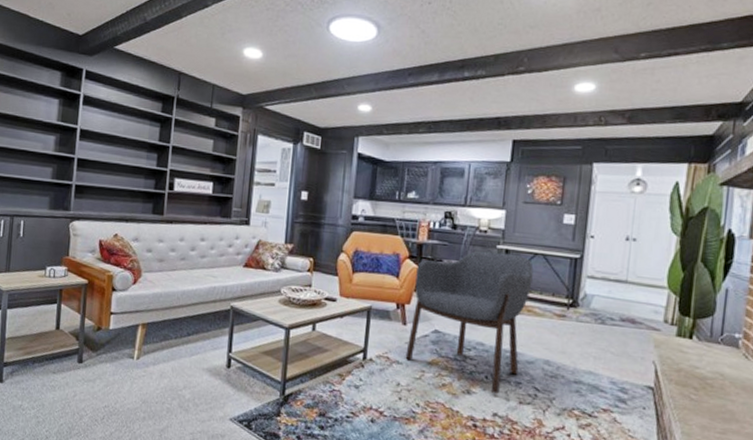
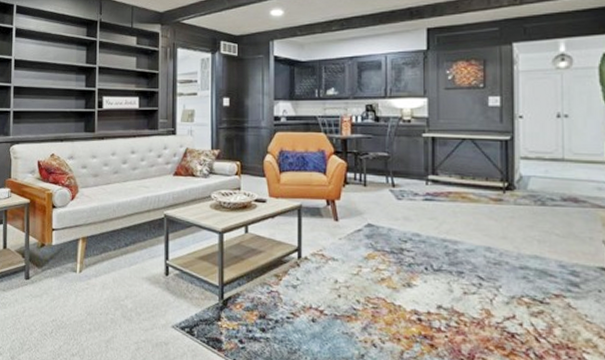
armchair: present [405,251,534,395] -> none [340,140,463,286]

